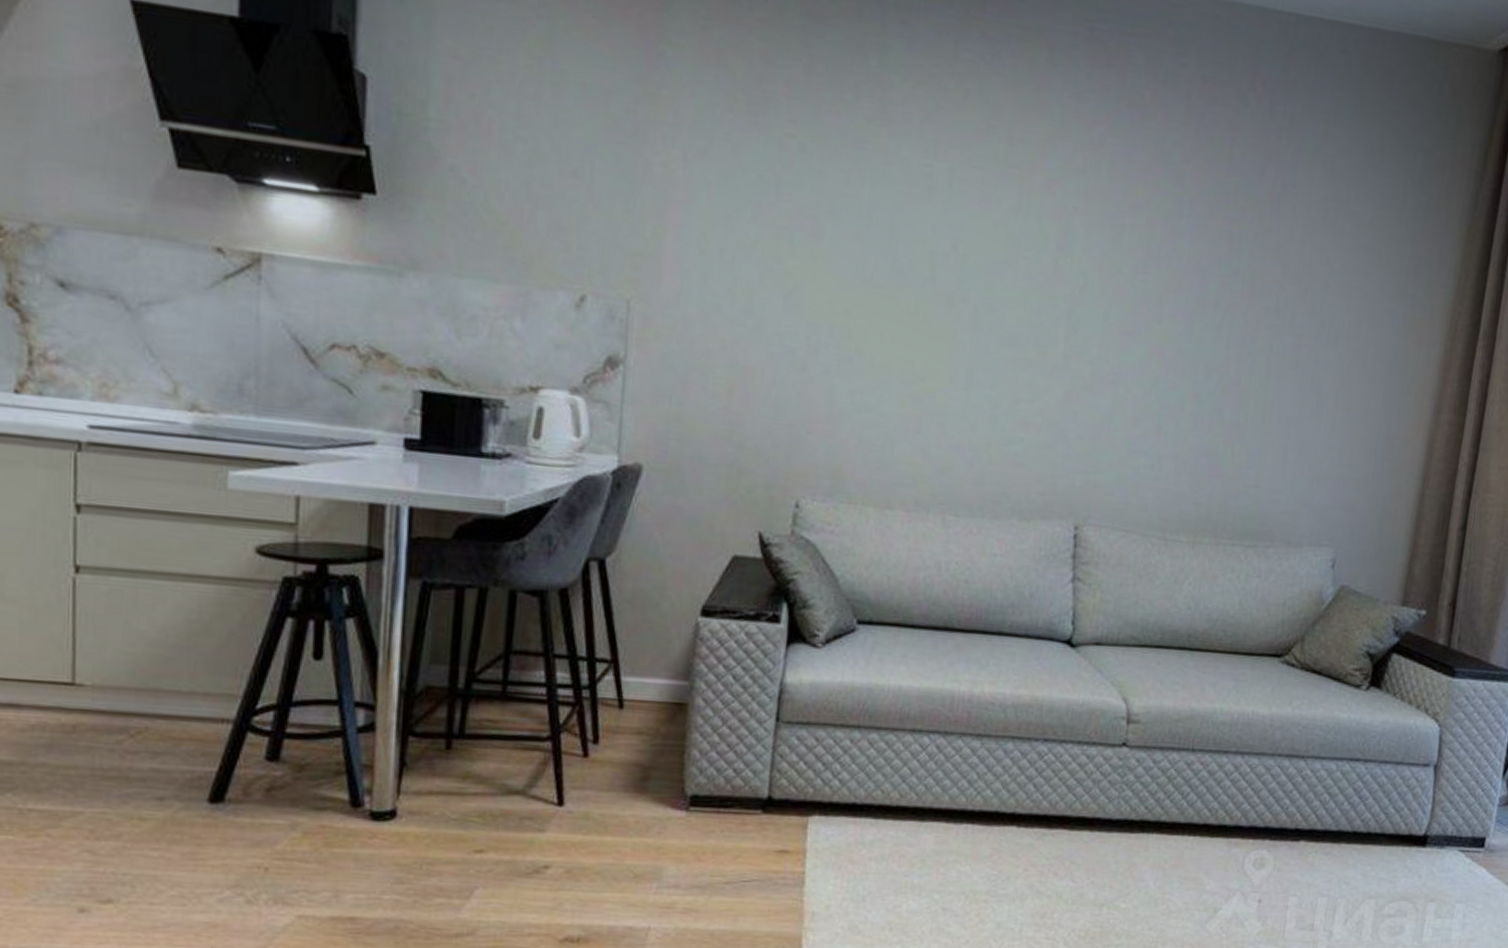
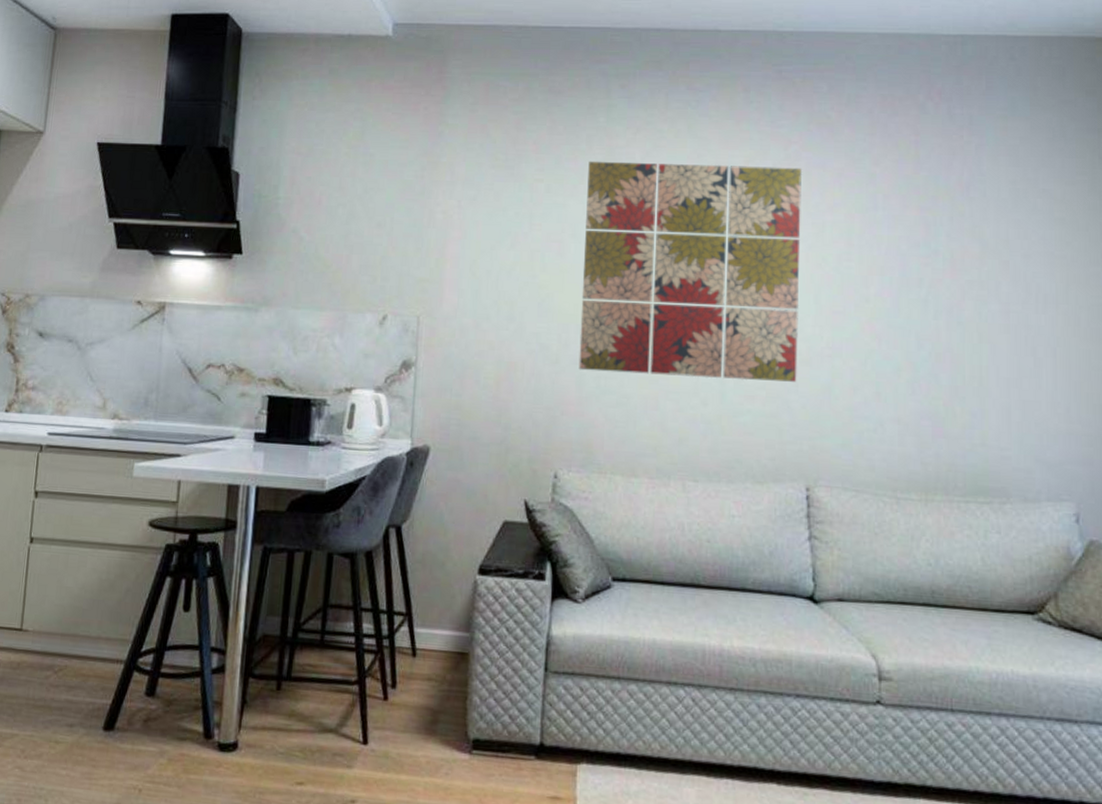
wall art: none [830,117,1105,409] -> present [578,161,802,382]

